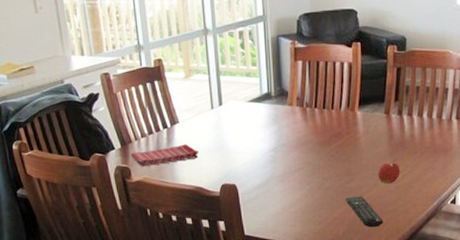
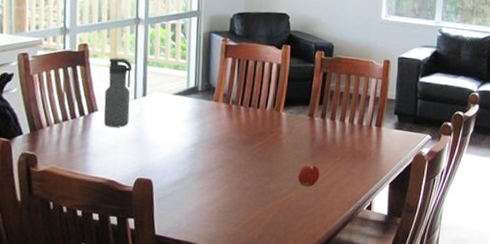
dish towel: present [130,144,199,167] -> none [39,134,115,156]
water bottle: none [183,70,209,137] -> present [103,58,133,127]
remote control: present [345,196,383,228] -> none [263,198,300,231]

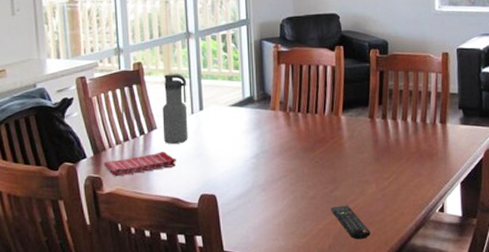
dish towel: none [39,134,115,156] -> present [103,151,176,177]
remote control: none [263,198,300,231] -> present [330,205,371,240]
fruit: present [298,162,320,188] -> none [363,165,387,193]

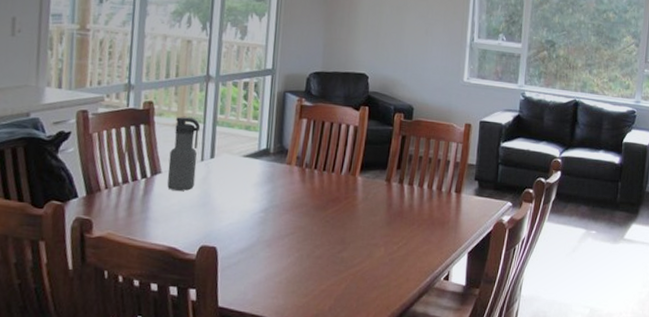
dish towel: present [103,151,176,177] -> none [96,197,179,221]
remote control: present [330,205,371,240] -> none [336,267,374,303]

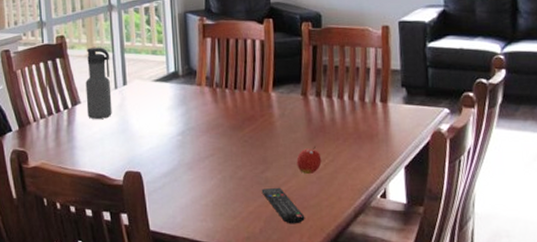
remote control: none [336,267,374,303] -> present [261,187,305,224]
fruit: none [372,229,396,256] -> present [296,146,322,175]

